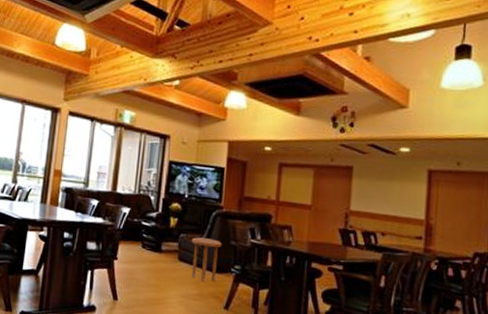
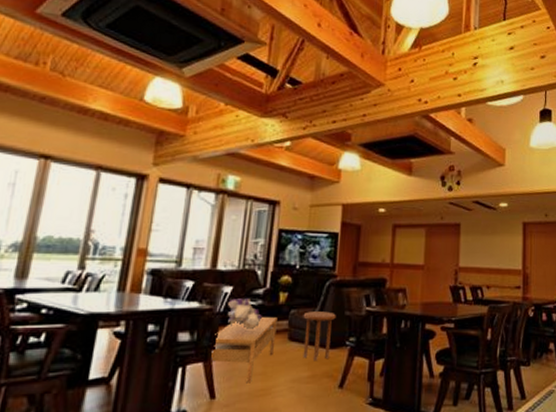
coffee table: none [113,236,169,292] -> present [211,316,278,383]
bouquet: none [126,218,155,248] -> present [227,298,262,330]

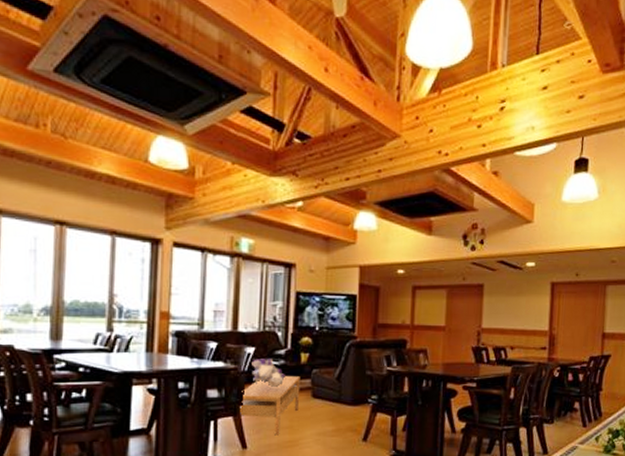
side table: present [303,311,336,361] -> none [325,371,357,417]

